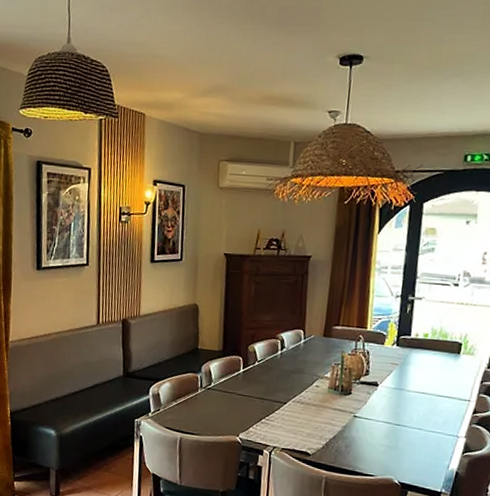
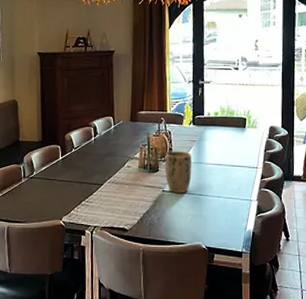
plant pot: none [358,373,392,421] -> present [165,151,192,193]

